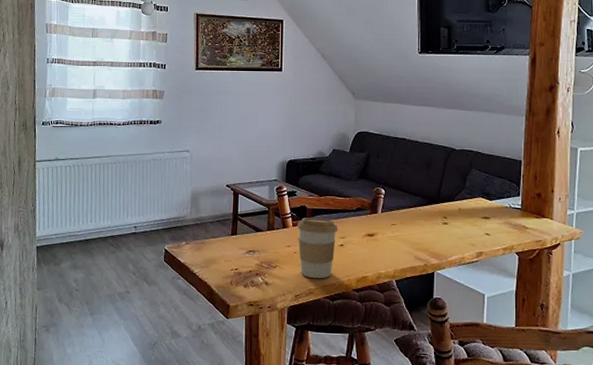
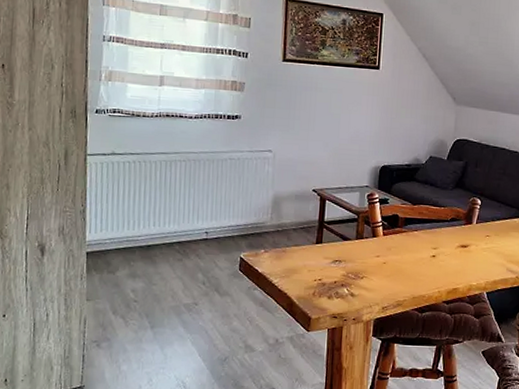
coffee cup: present [297,217,338,279] -> none [387,226,431,291]

